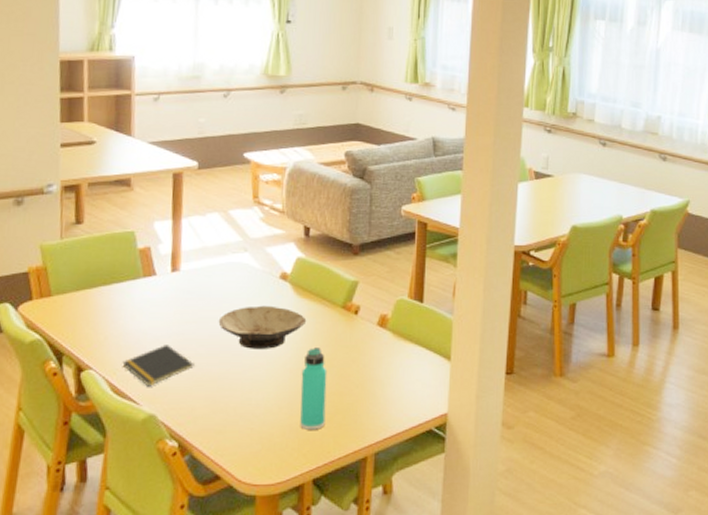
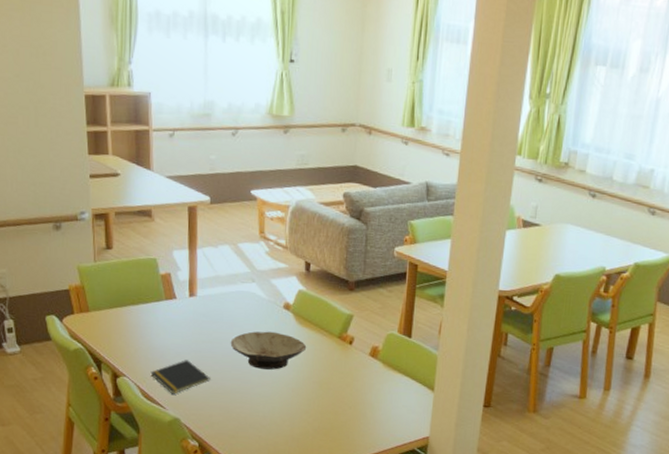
thermos bottle: present [300,348,328,430] -> none [300,371,325,441]

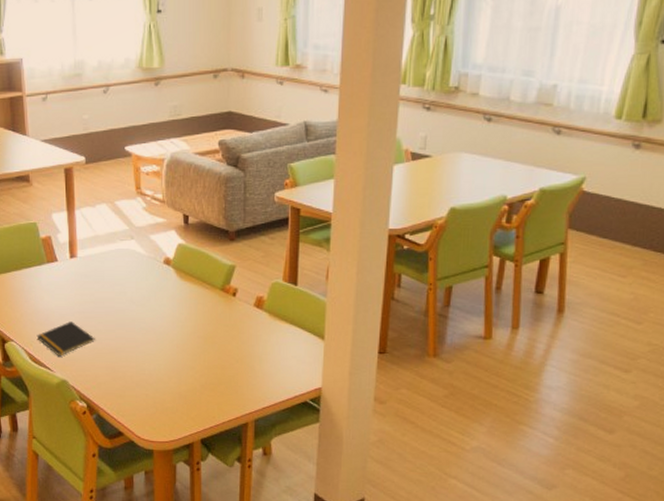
bowl: present [230,331,307,370] -> none [112,288,190,327]

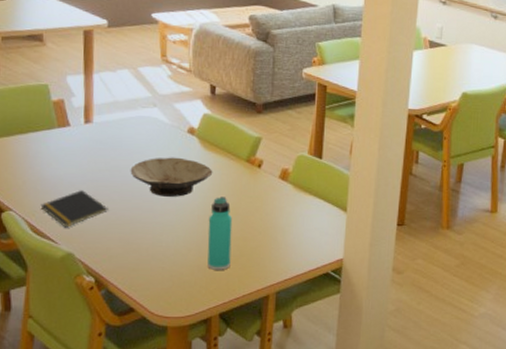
bowl: none [112,288,190,327] -> present [130,157,213,197]
thermos bottle: none [187,326,210,397] -> present [207,197,233,270]

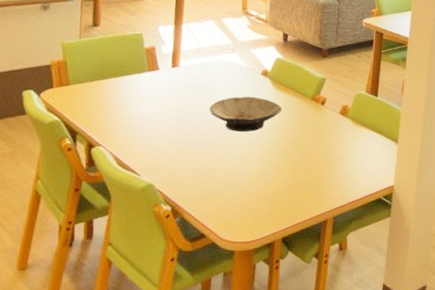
notepad: present [40,190,108,228] -> none [127,127,188,161]
thermos bottle: present [207,197,233,270] -> none [273,131,298,197]

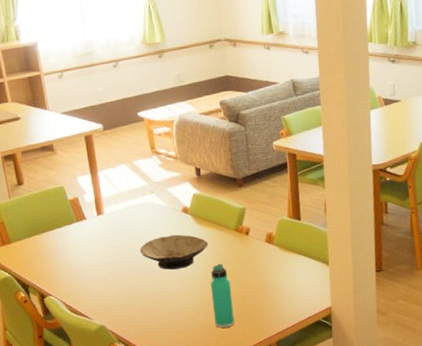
thermos bottle: none [273,131,298,197] -> present [210,264,235,328]

